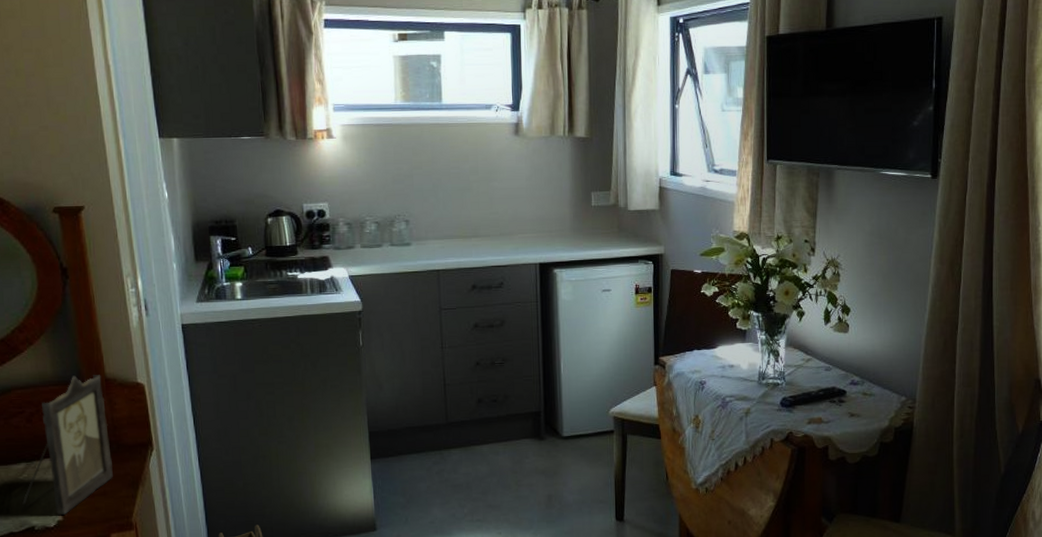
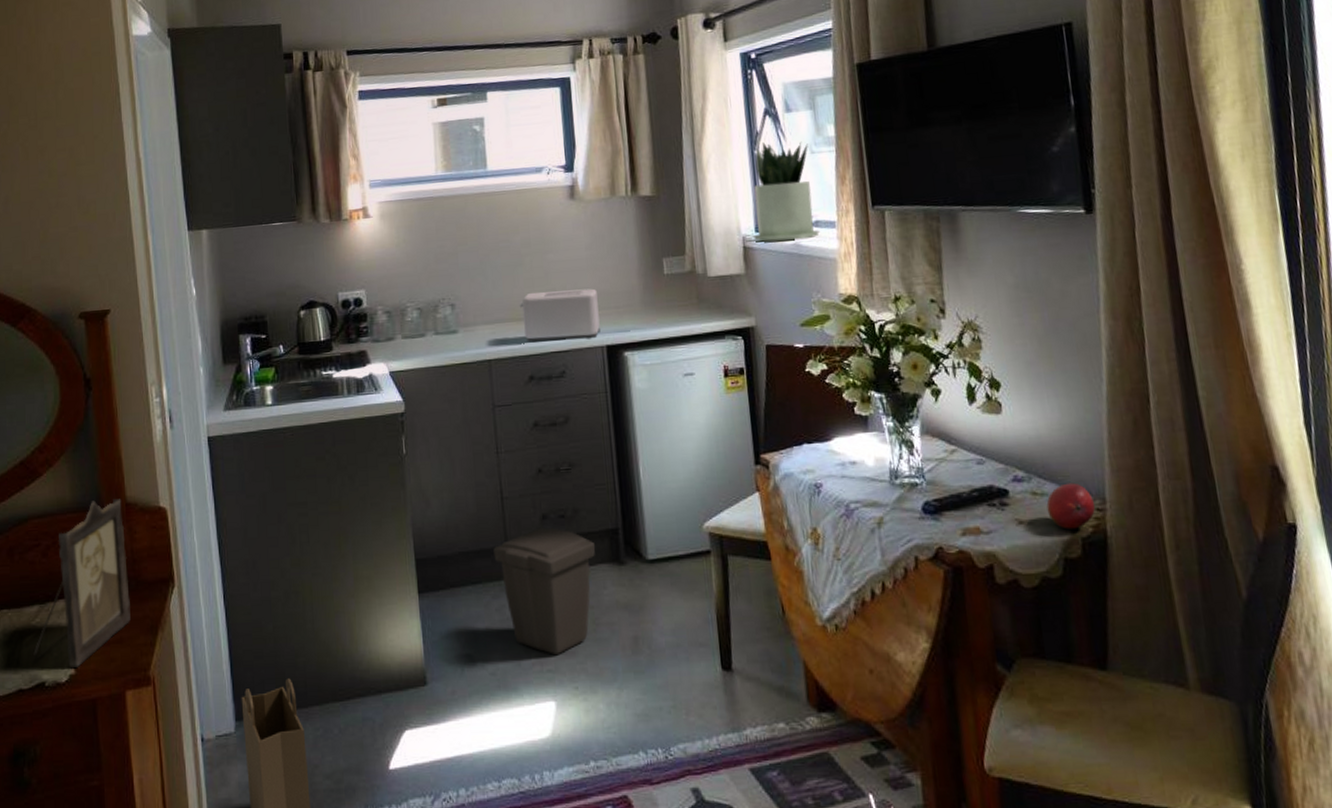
trash can: none [436,409,520,509] -> present [493,528,595,656]
toaster: none [467,214,535,257] -> present [520,288,600,343]
planter: none [668,98,724,185] -> present [752,141,821,242]
fruit: none [873,387,907,421] -> present [1046,482,1095,530]

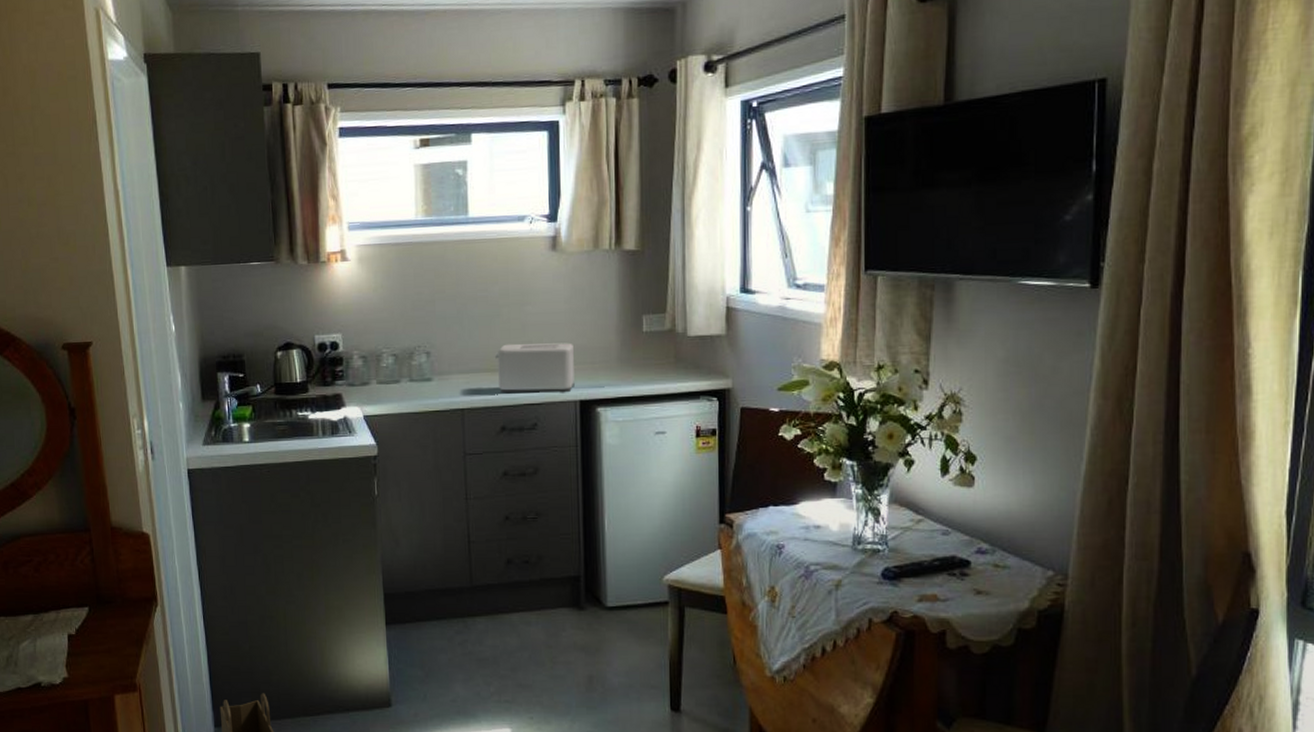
photo frame: present [33,499,131,668] -> none [30,523,118,672]
trash can: present [493,528,595,656] -> none [458,572,556,688]
planter: present [752,141,821,242] -> none [737,198,808,304]
fruit: present [1046,482,1095,530] -> none [1007,557,1055,602]

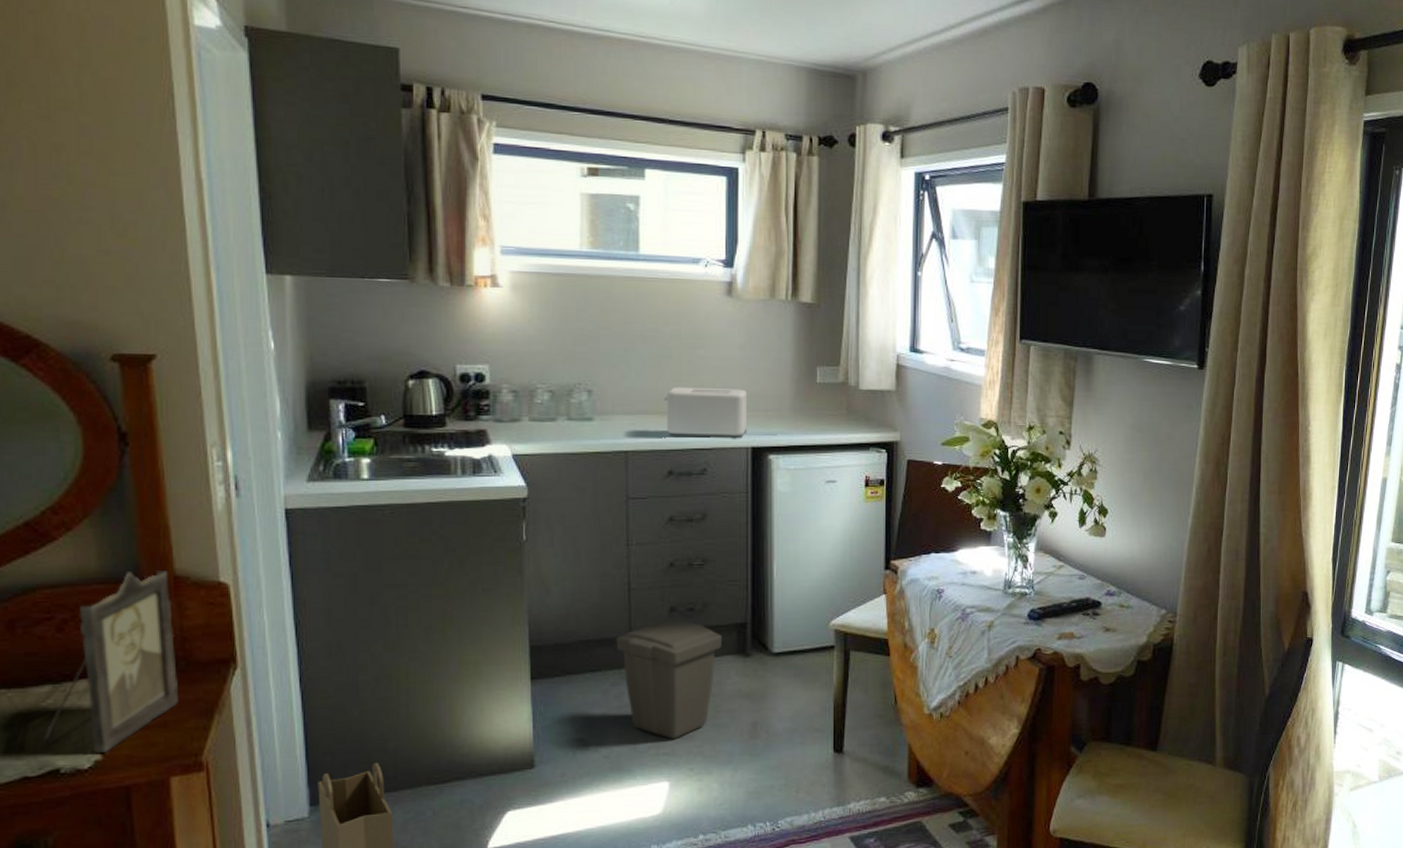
photo frame: none [30,523,118,672] -> present [44,571,178,753]
trash can: none [458,572,556,688] -> present [616,620,721,740]

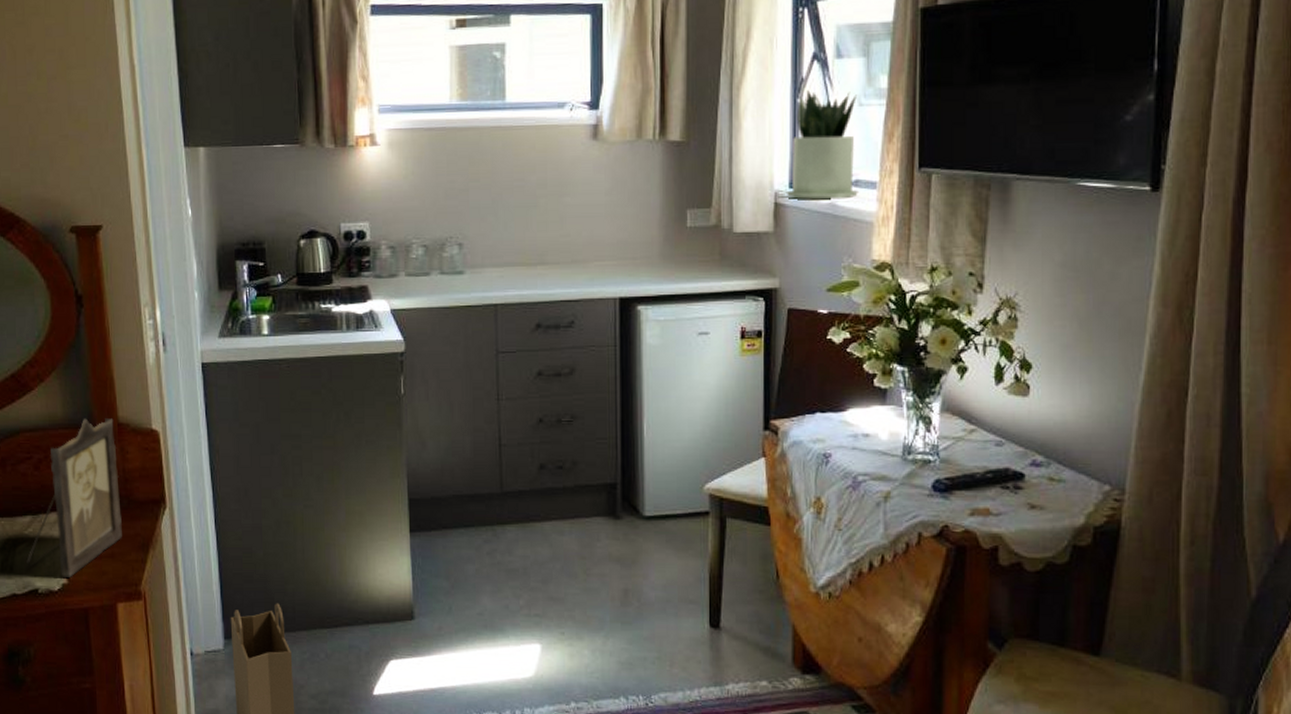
trash can: present [616,620,721,740] -> none [488,478,591,601]
toaster: present [664,386,747,439] -> none [531,236,614,290]
planter: none [906,265,971,364] -> present [785,90,860,200]

